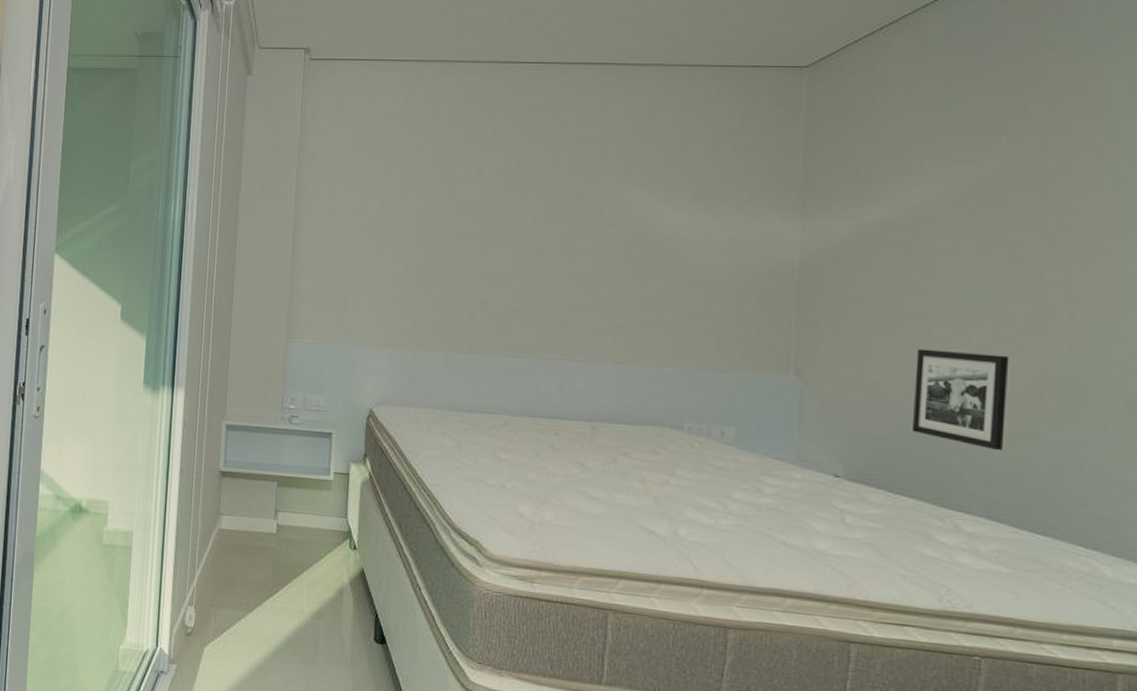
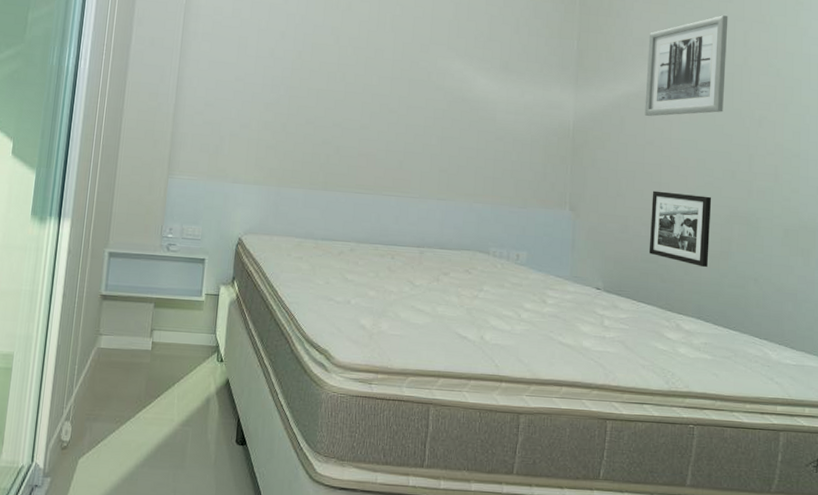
wall art: none [904,106,1037,250] -> present [644,15,728,117]

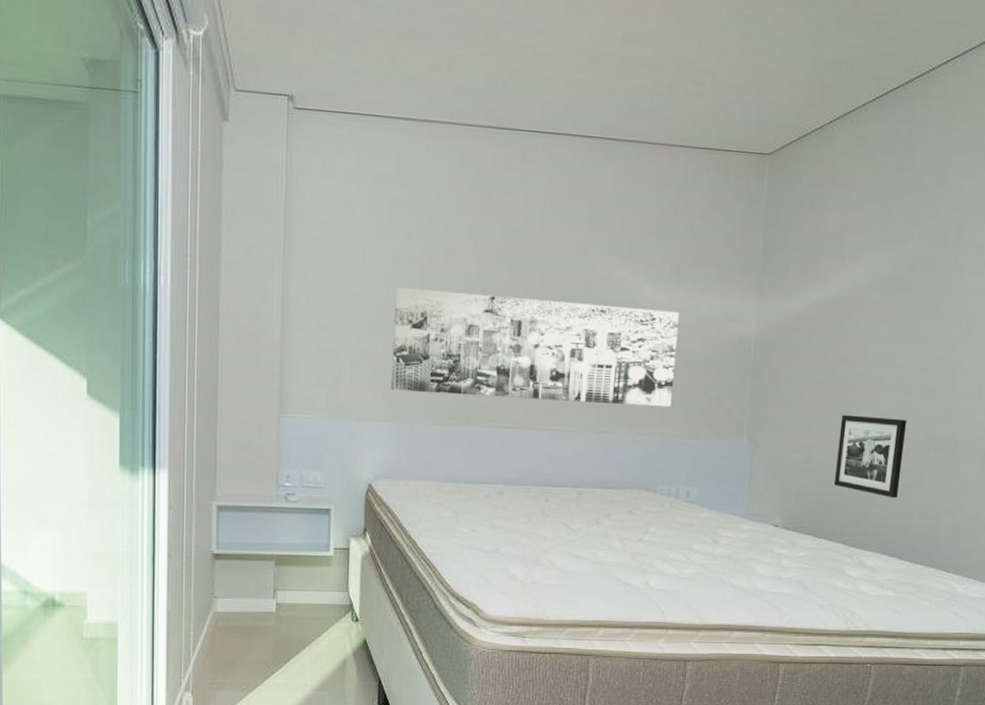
wall art: none [262,73,507,180] -> present [391,286,679,408]
wall art: present [644,15,728,117] -> none [837,203,942,328]

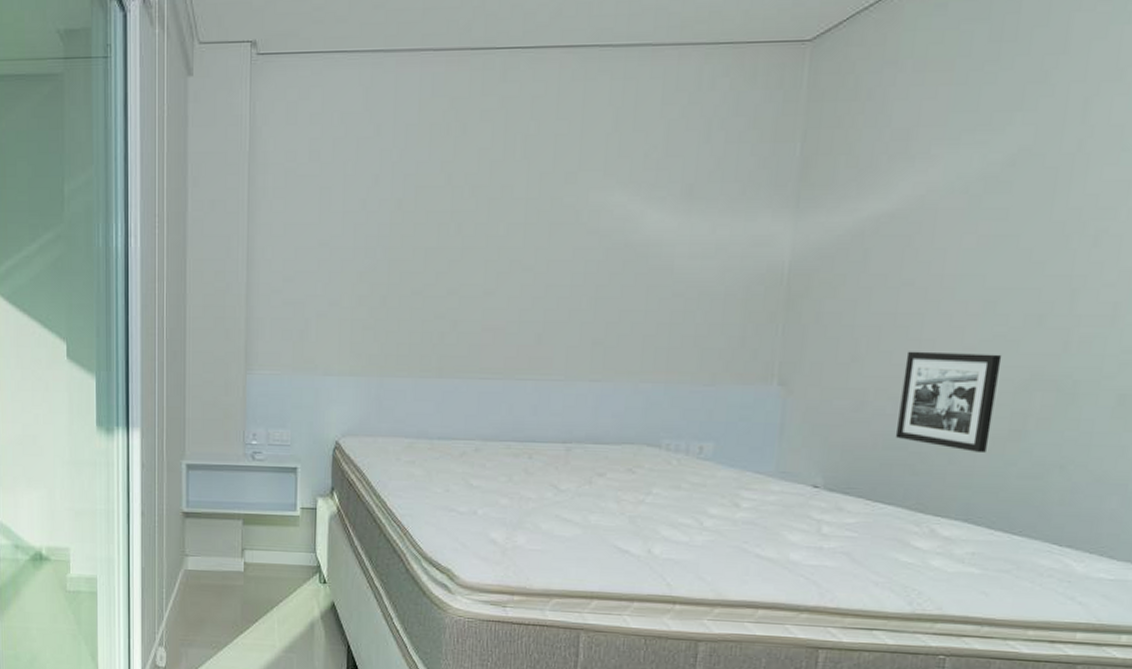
wall art: present [391,286,679,408] -> none [359,232,691,350]

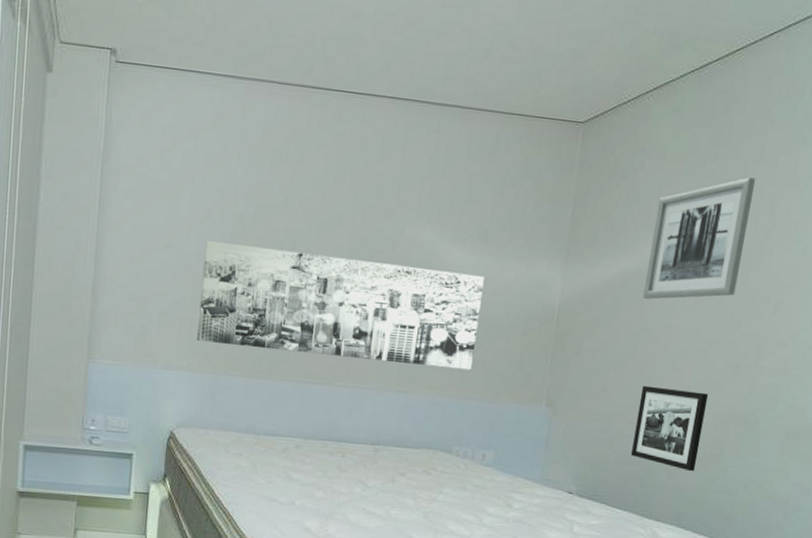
wall art: none [359,232,691,350] -> present [197,240,484,371]
wall art: none [902,76,1059,244] -> present [642,177,756,300]

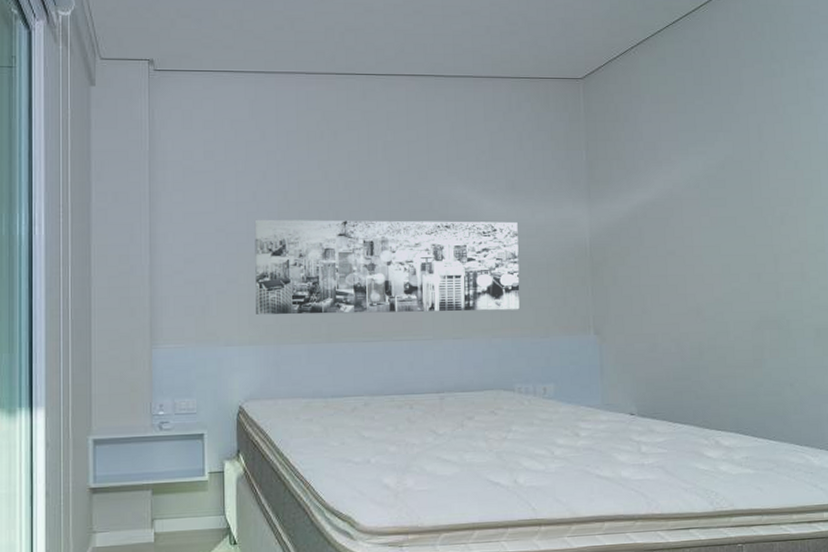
picture frame: present [630,385,709,472] -> none [678,303,742,379]
wall art: present [642,177,756,300] -> none [660,109,744,224]

